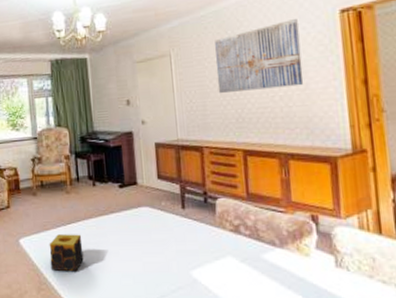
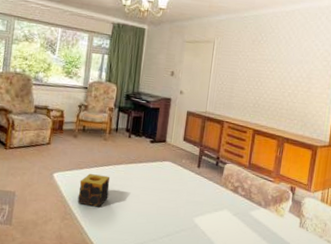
wall art: present [215,19,304,93] -> none [245,36,313,88]

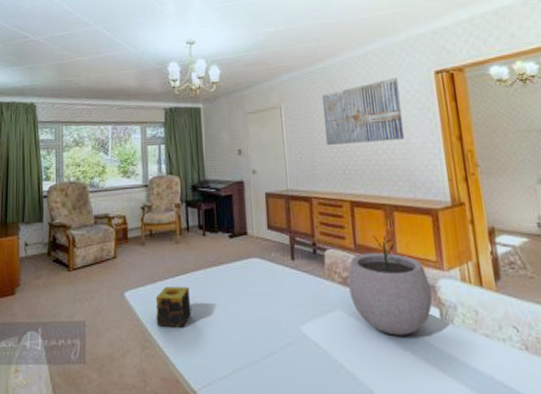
plant pot: none [237,158,298,234] -> present [348,235,433,335]
wall art: none [245,36,313,88] -> present [322,78,405,145]

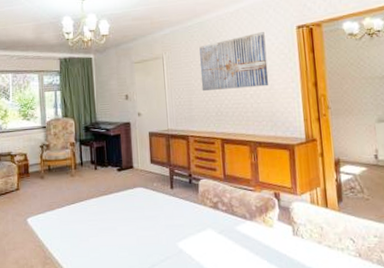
candle: present [155,286,191,328] -> none [54,212,85,247]
plant pot: present [348,235,433,335] -> none [218,167,287,248]

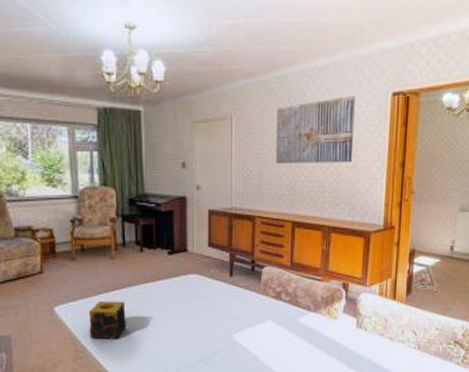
candle: none [54,212,85,247] -> present [88,301,126,340]

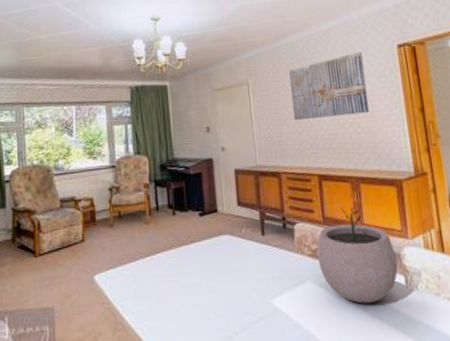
candle: present [88,301,126,340] -> none [126,266,163,309]
plant pot: none [281,254,353,341] -> present [317,207,398,304]

